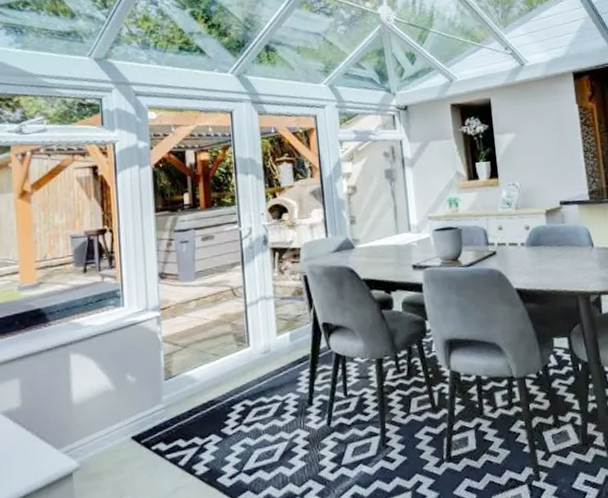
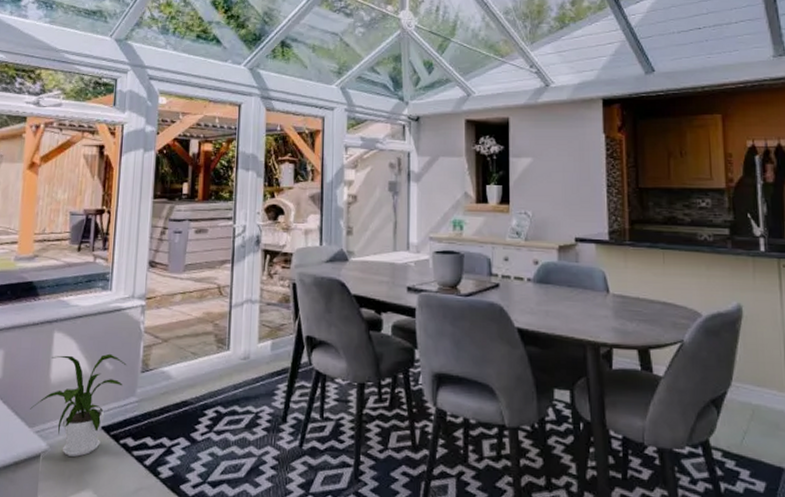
house plant: none [55,366,149,470] -> present [30,353,127,457]

